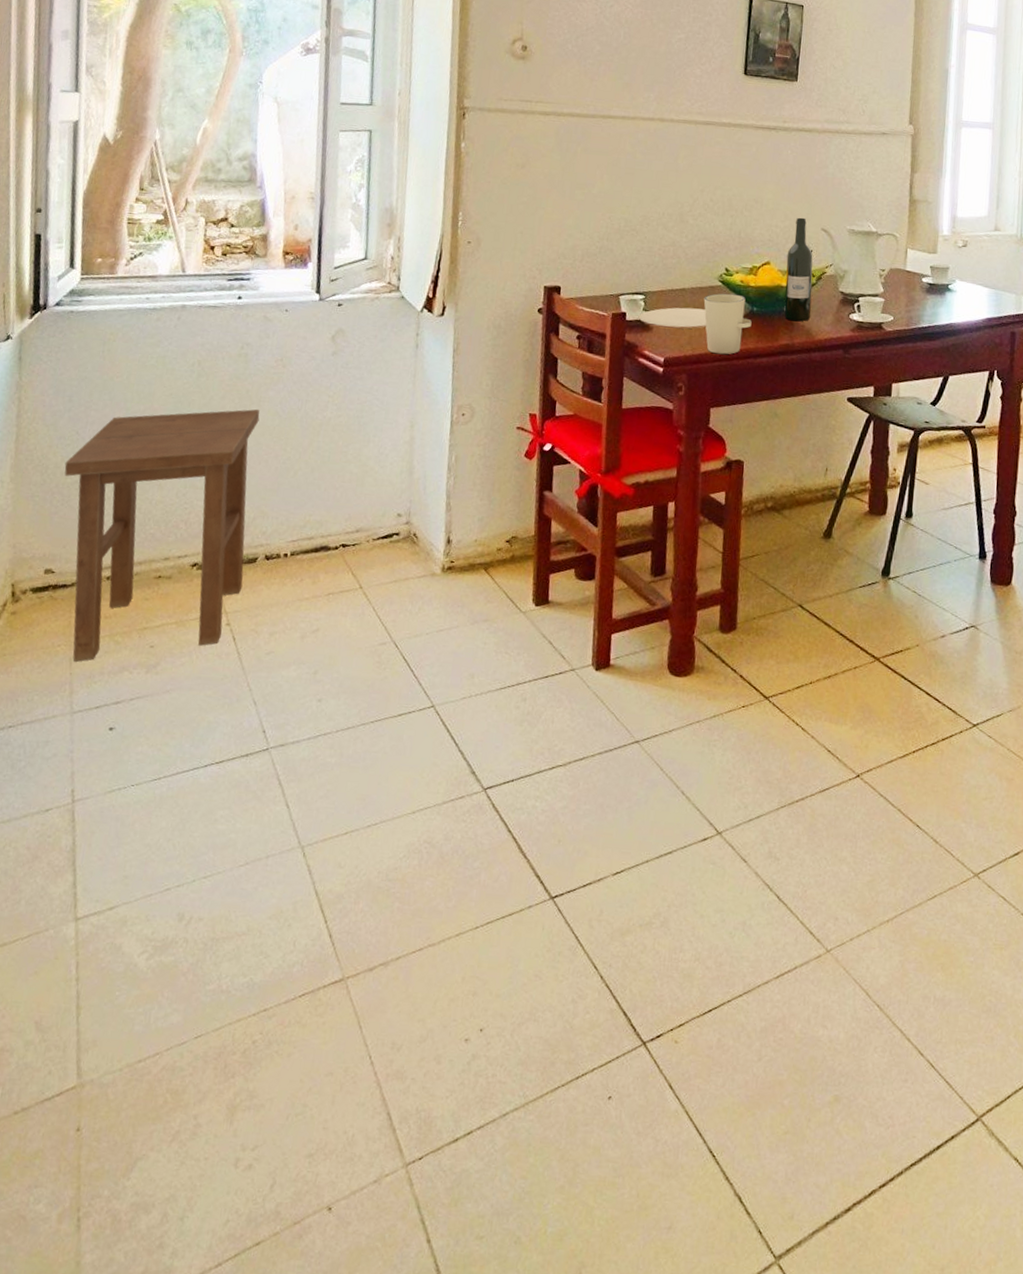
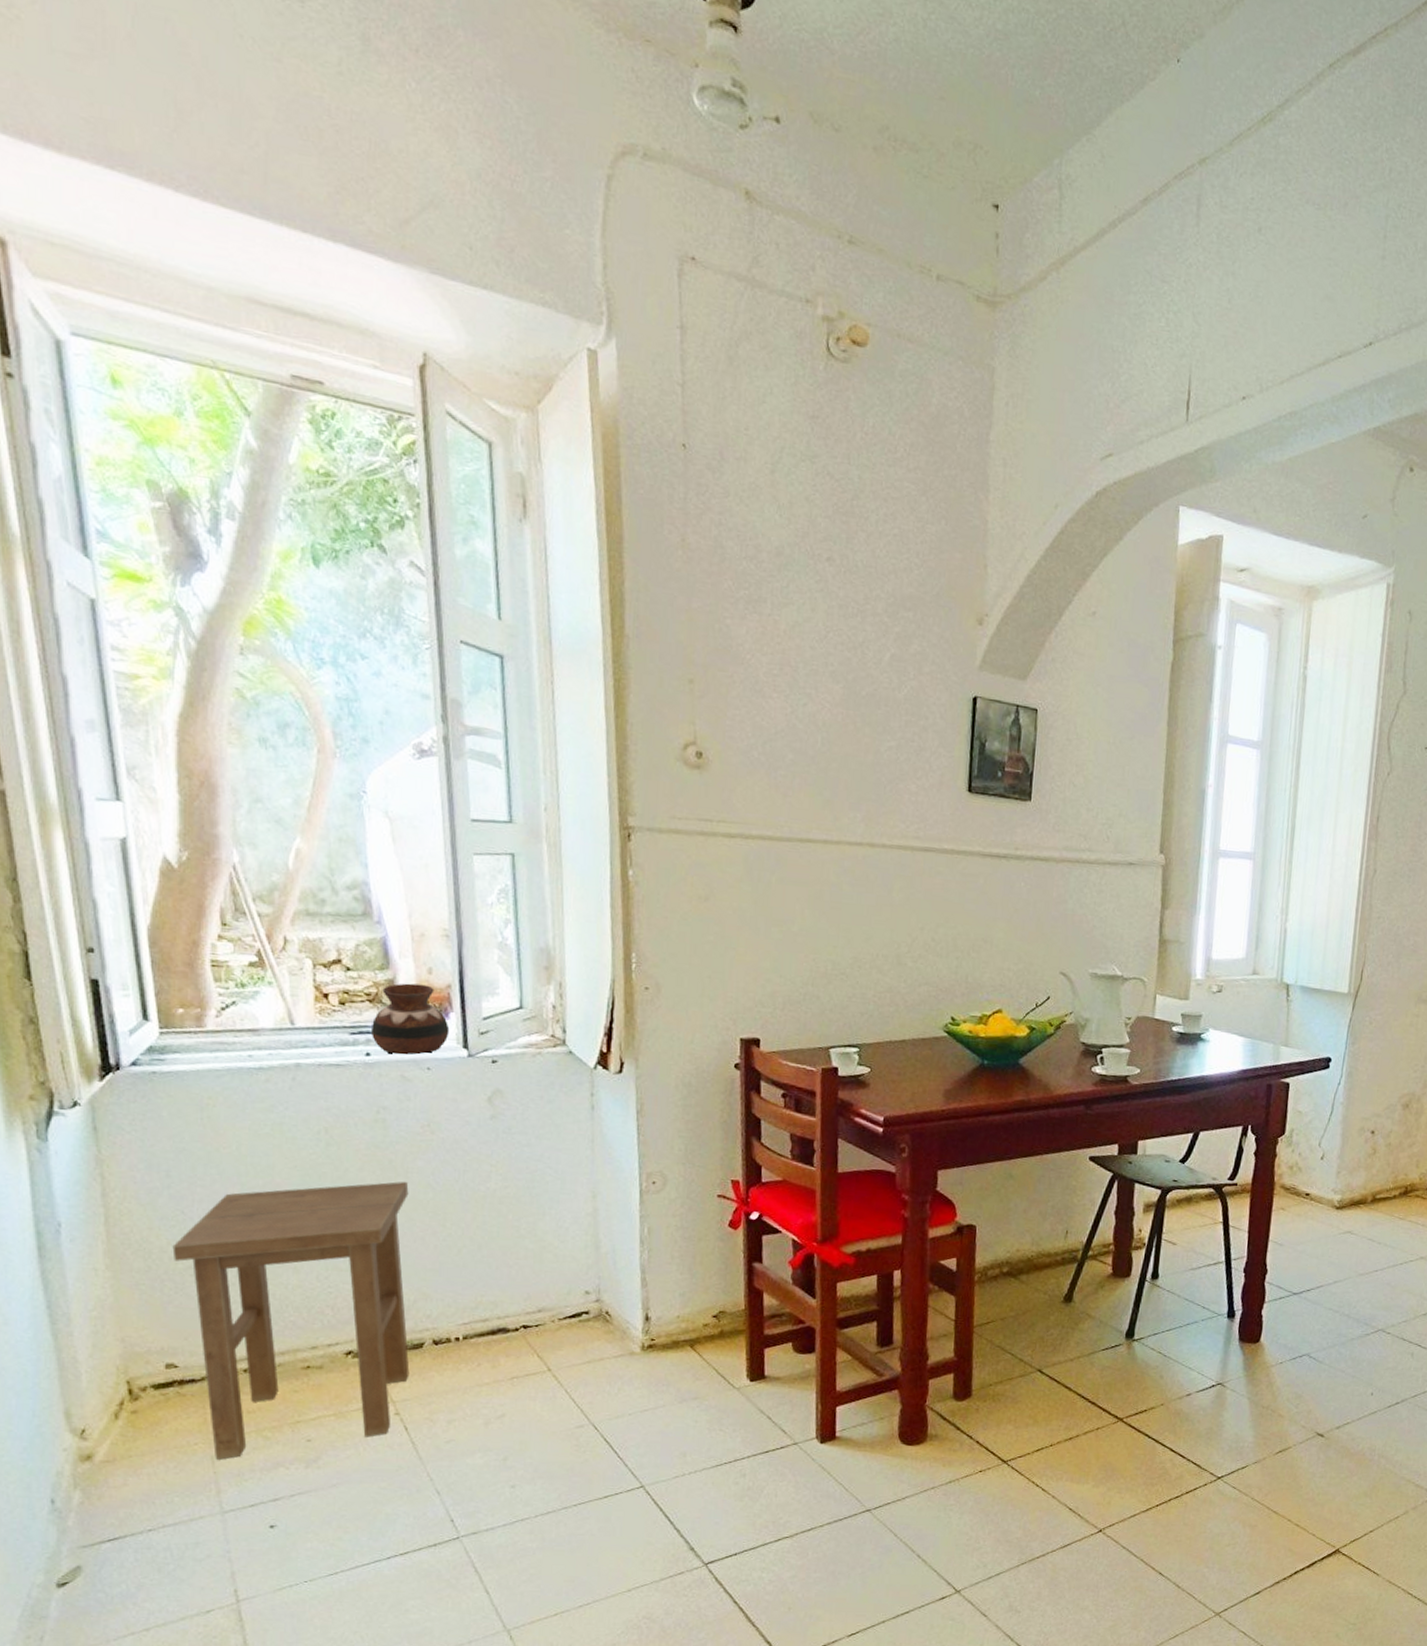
vase: none [244,237,307,299] -> present [370,983,450,1056]
plate: present [638,307,707,330] -> none [852,1061,932,1086]
cup: present [703,293,752,355] -> none [927,1045,983,1113]
wine bottle: present [784,217,813,322] -> none [1019,959,1051,1076]

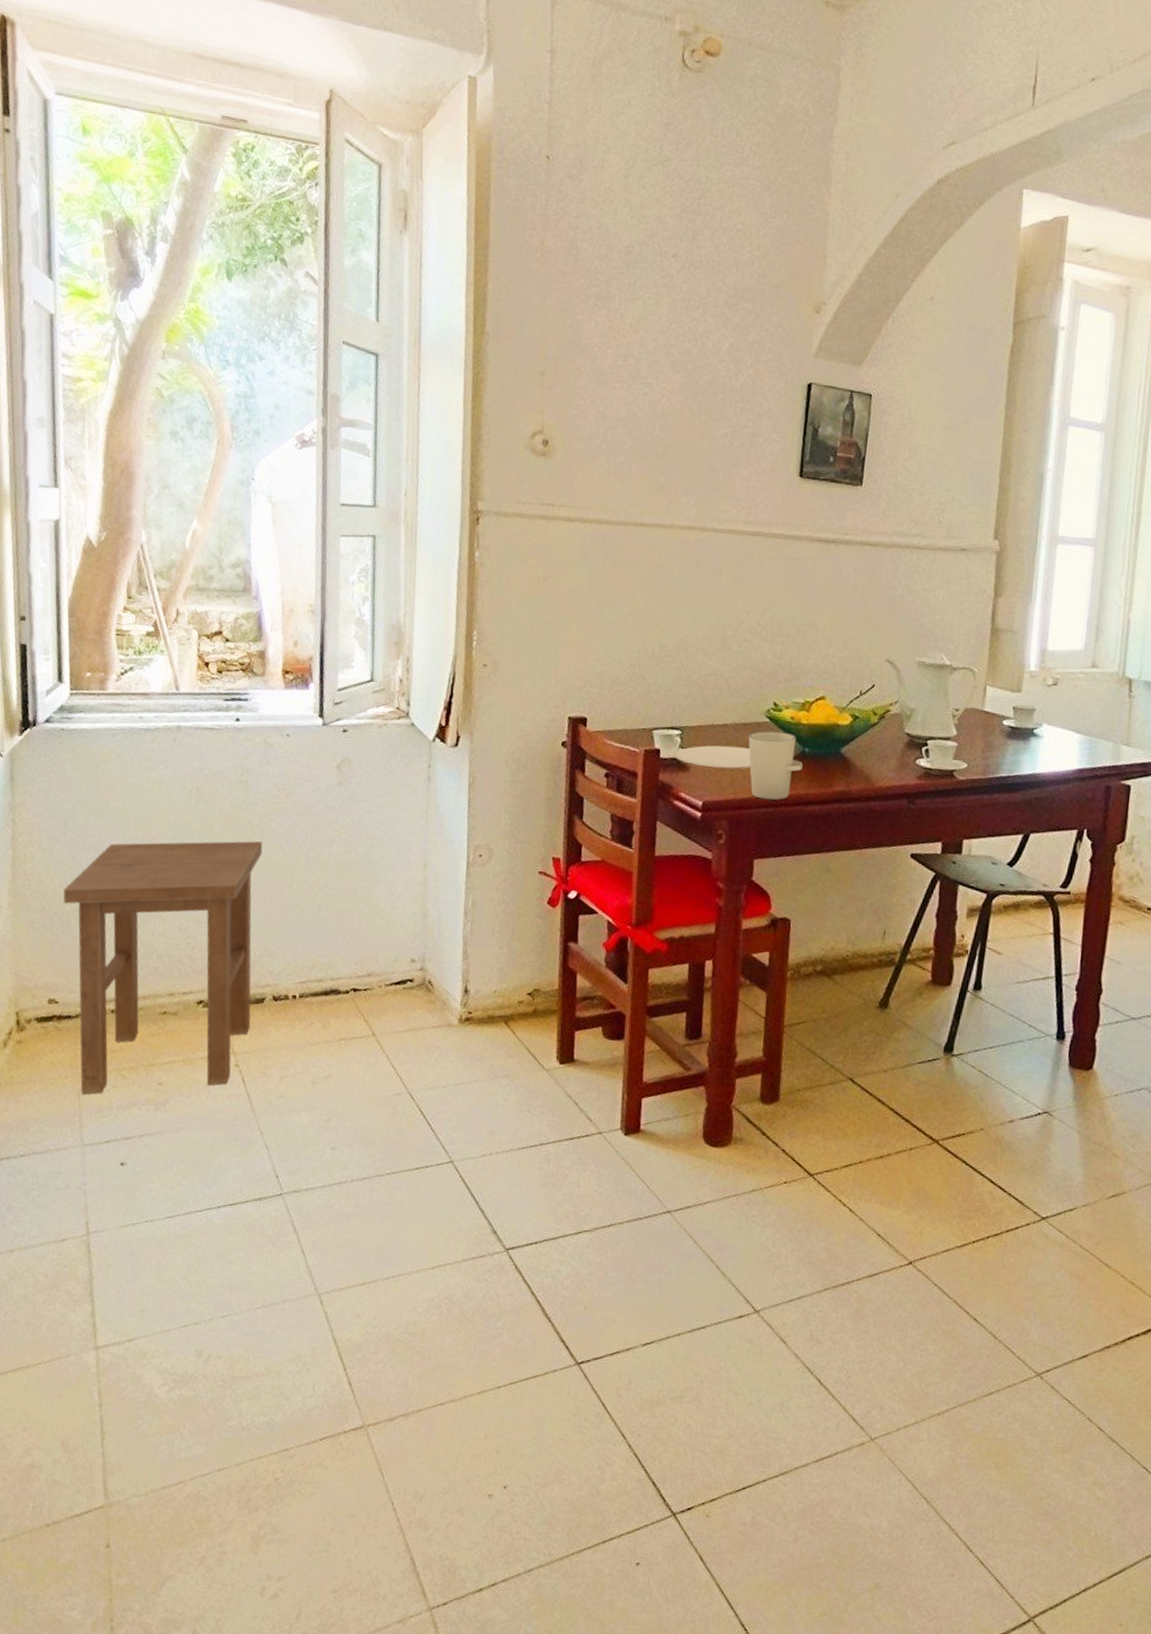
vase: present [370,983,450,1056] -> none [241,654,309,722]
plate: none [852,1061,932,1086] -> present [674,745,752,771]
cup: none [927,1045,983,1113] -> present [748,731,803,800]

